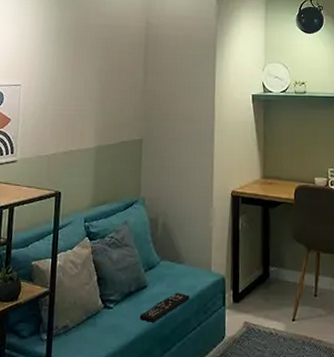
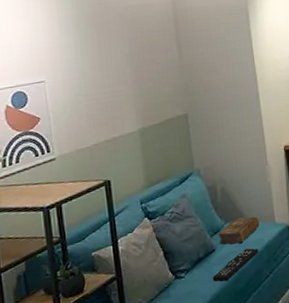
book: none [151,258,195,285] -> present [217,216,260,245]

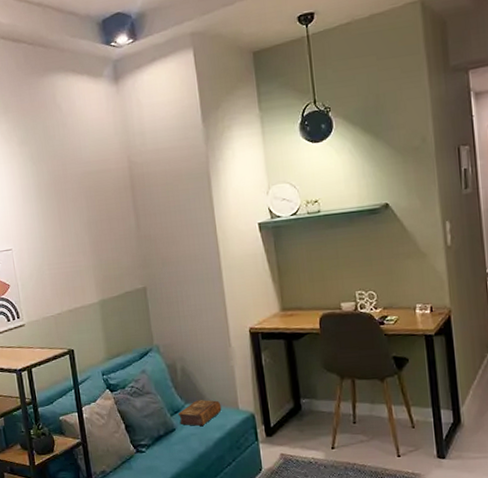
remote control: present [212,248,259,282] -> none [172,432,221,462]

